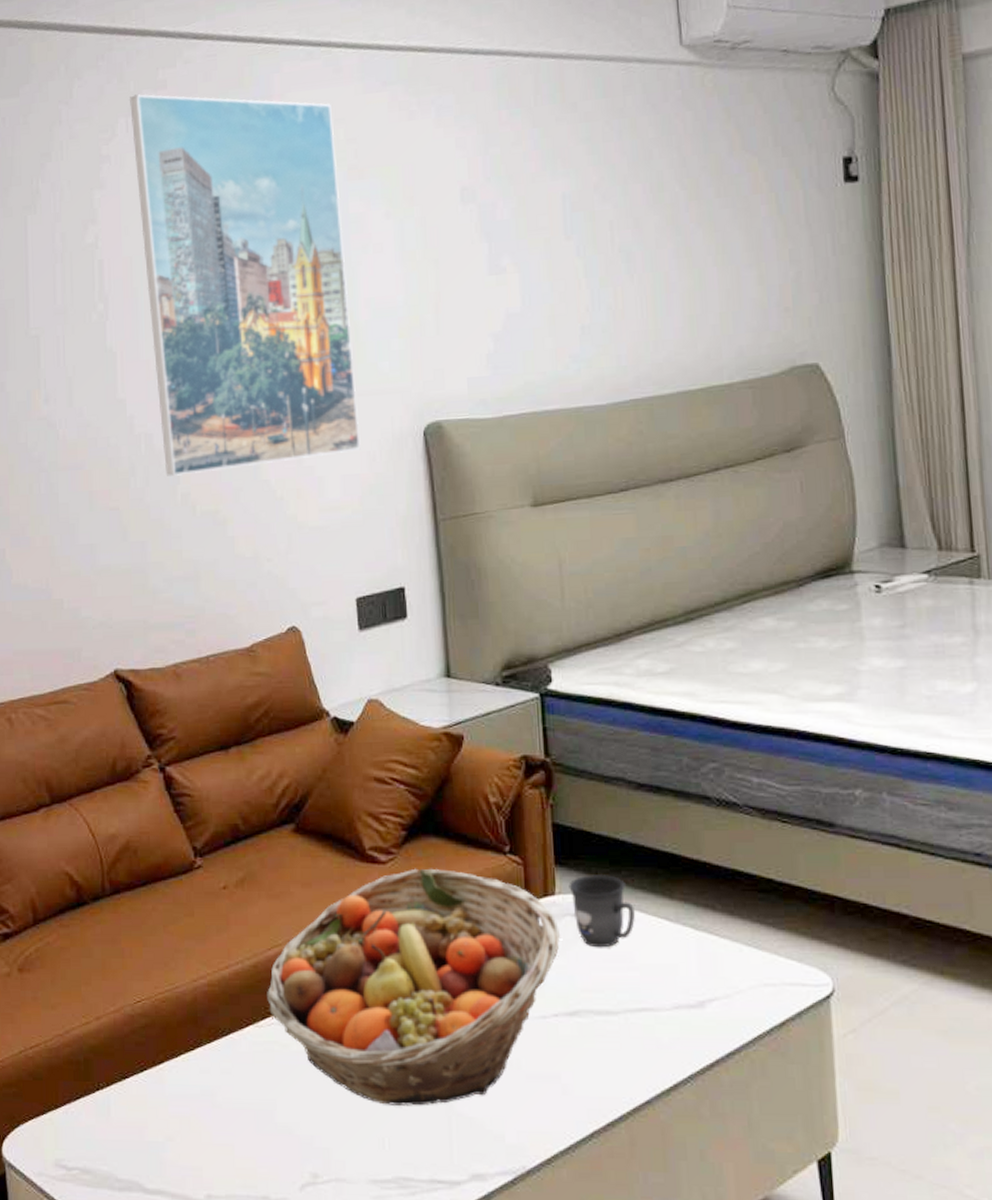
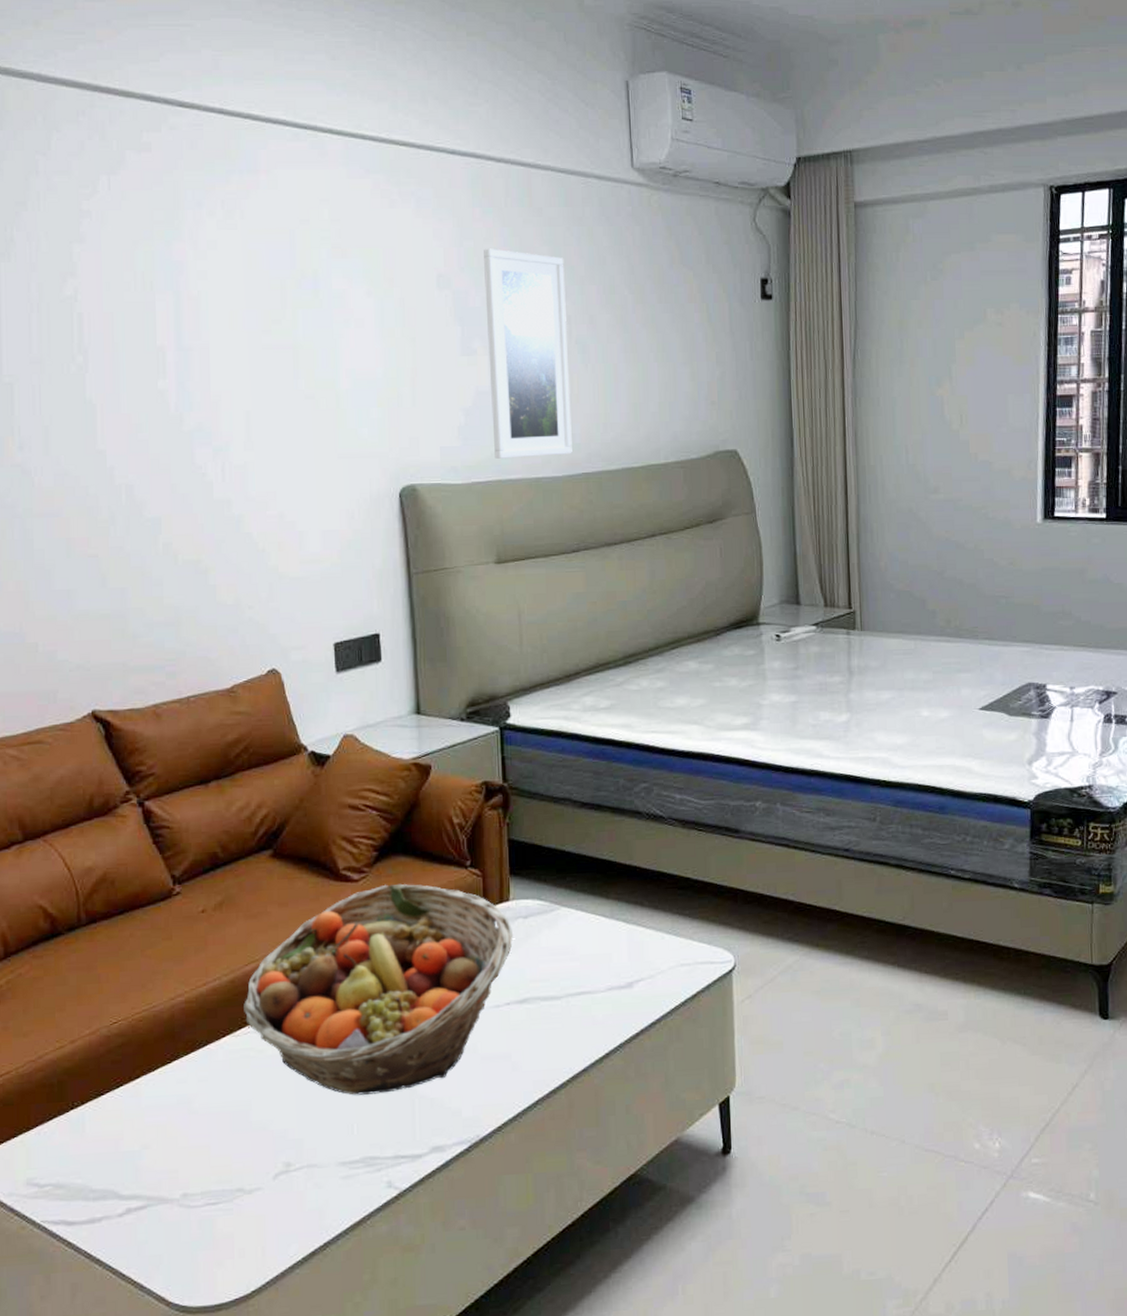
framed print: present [130,93,361,476] -> none [112,154,340,526]
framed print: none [512,153,618,388] -> present [484,248,572,459]
mug: present [569,875,635,948] -> none [521,881,577,944]

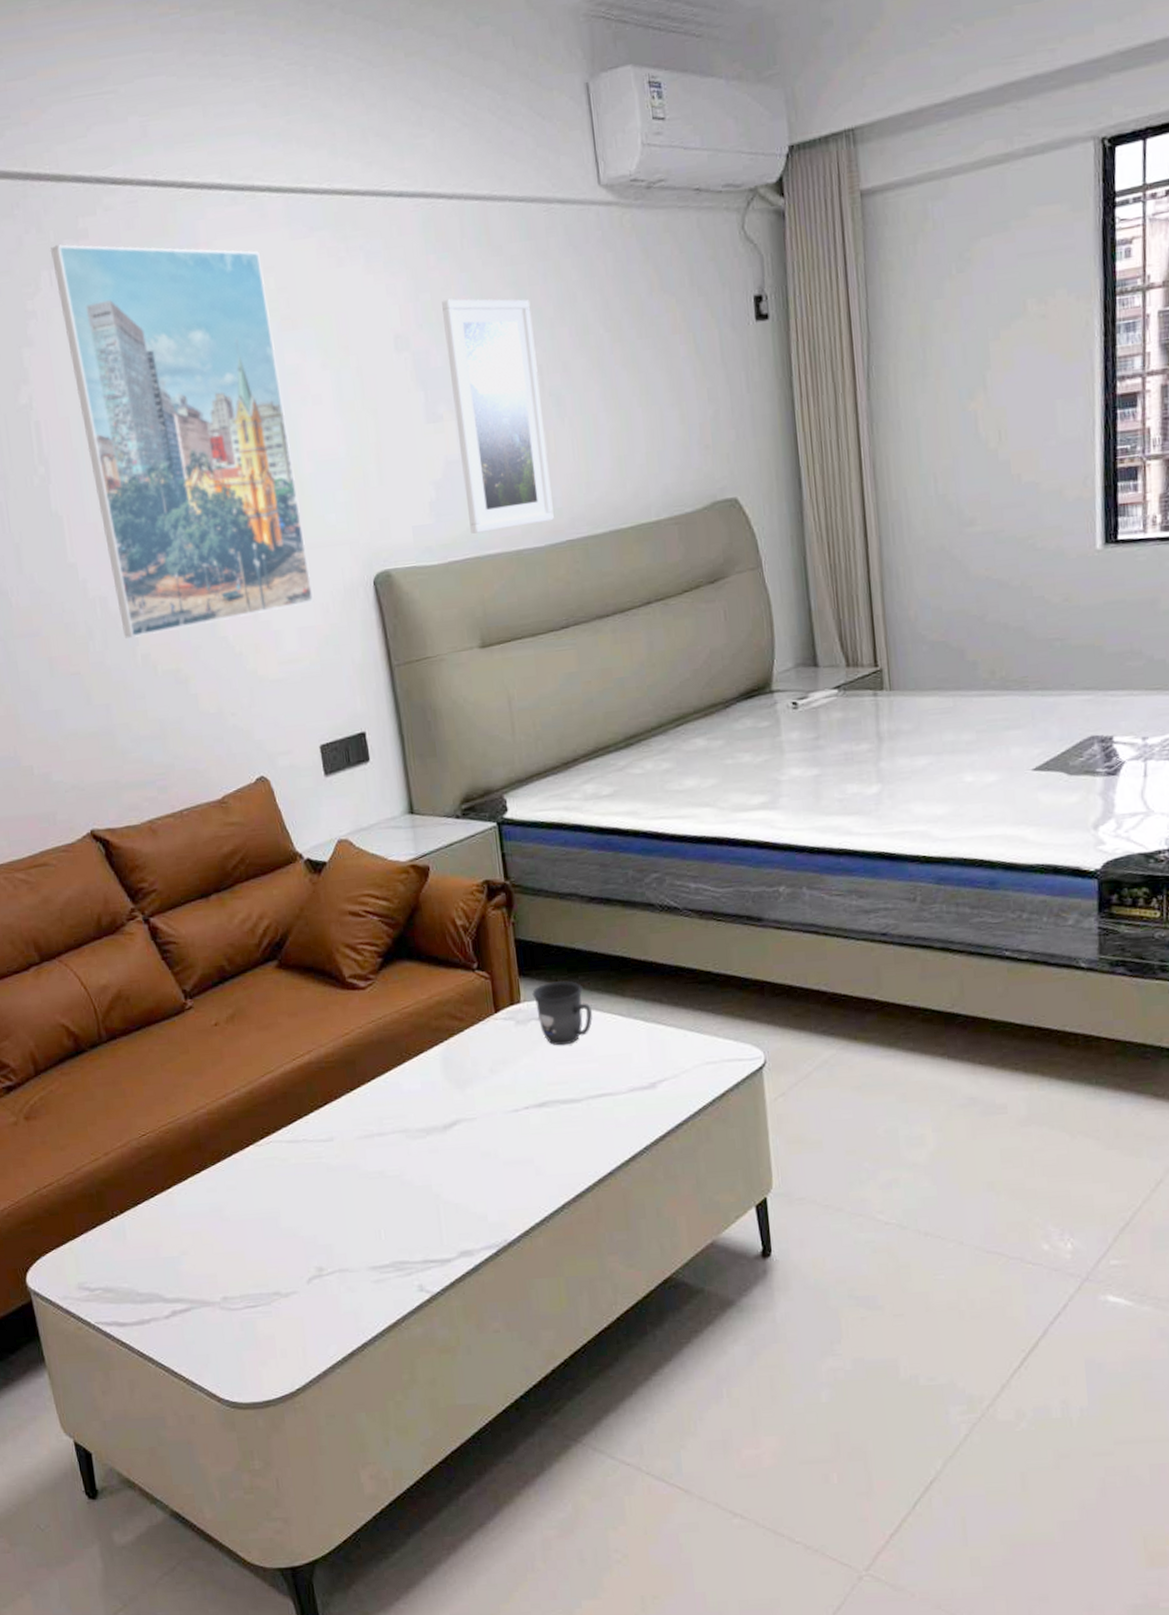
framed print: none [112,154,340,526] -> present [51,244,314,638]
fruit basket: present [242,883,514,1095] -> none [262,989,528,1202]
mug: none [521,881,577,944] -> present [532,980,592,1046]

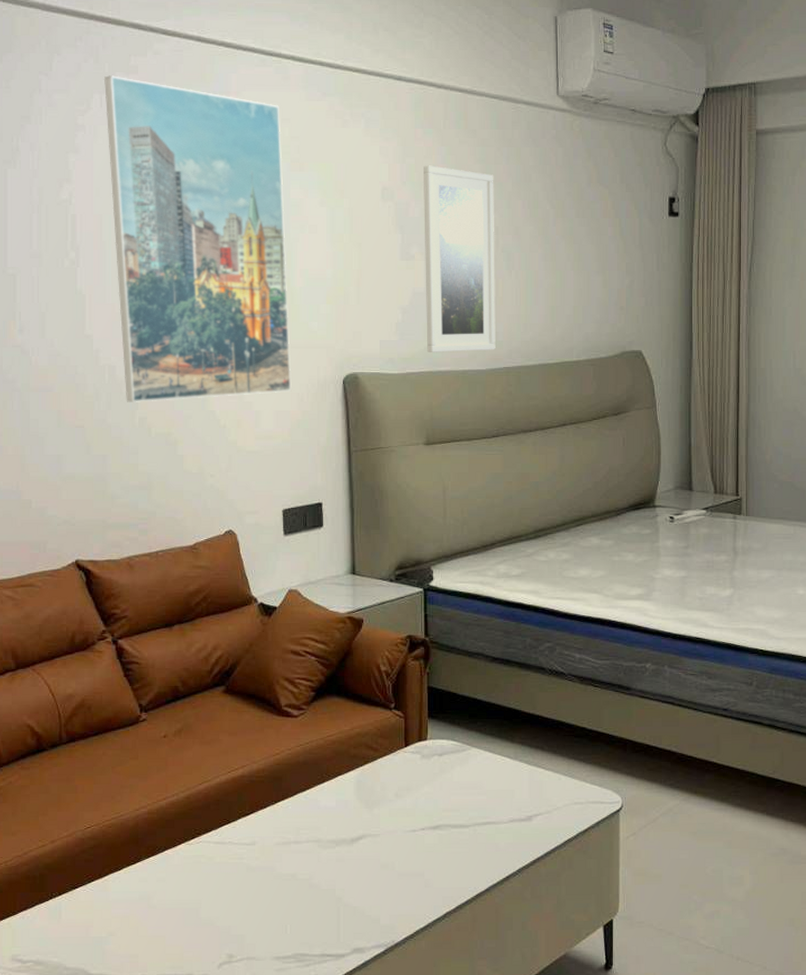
mug: present [532,980,592,1046] -> none [438,725,485,779]

